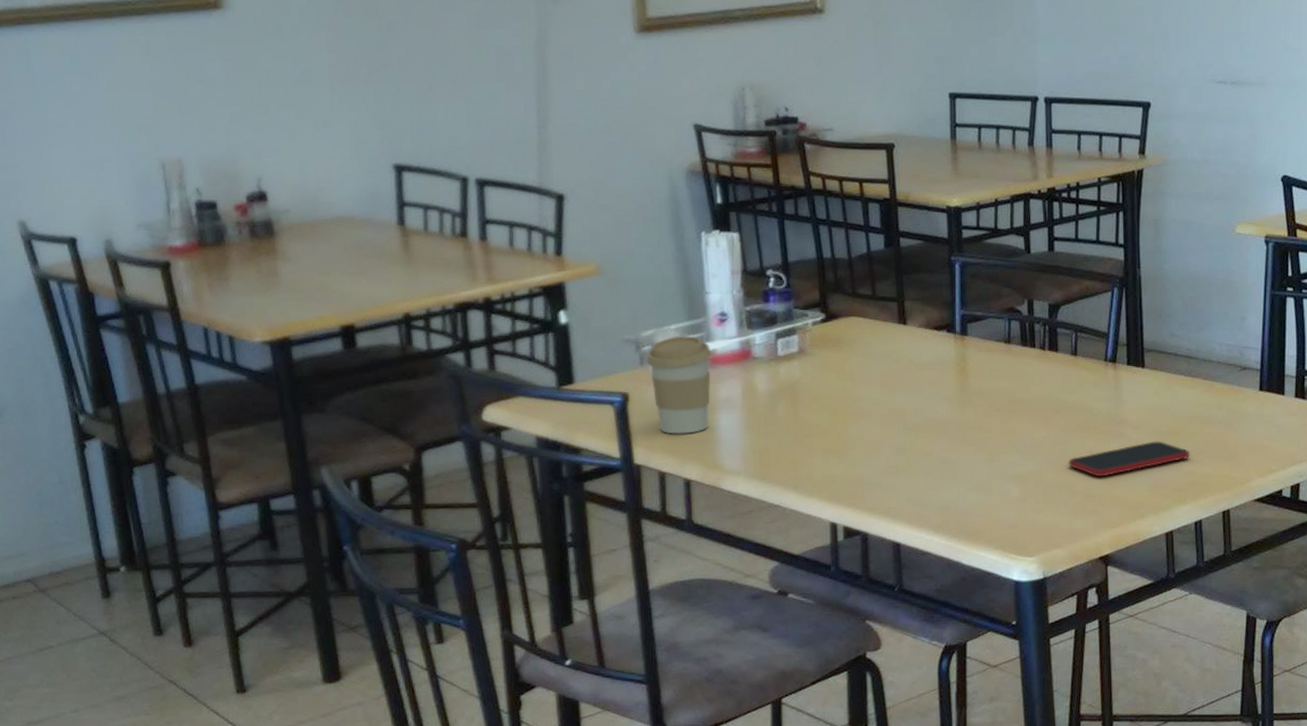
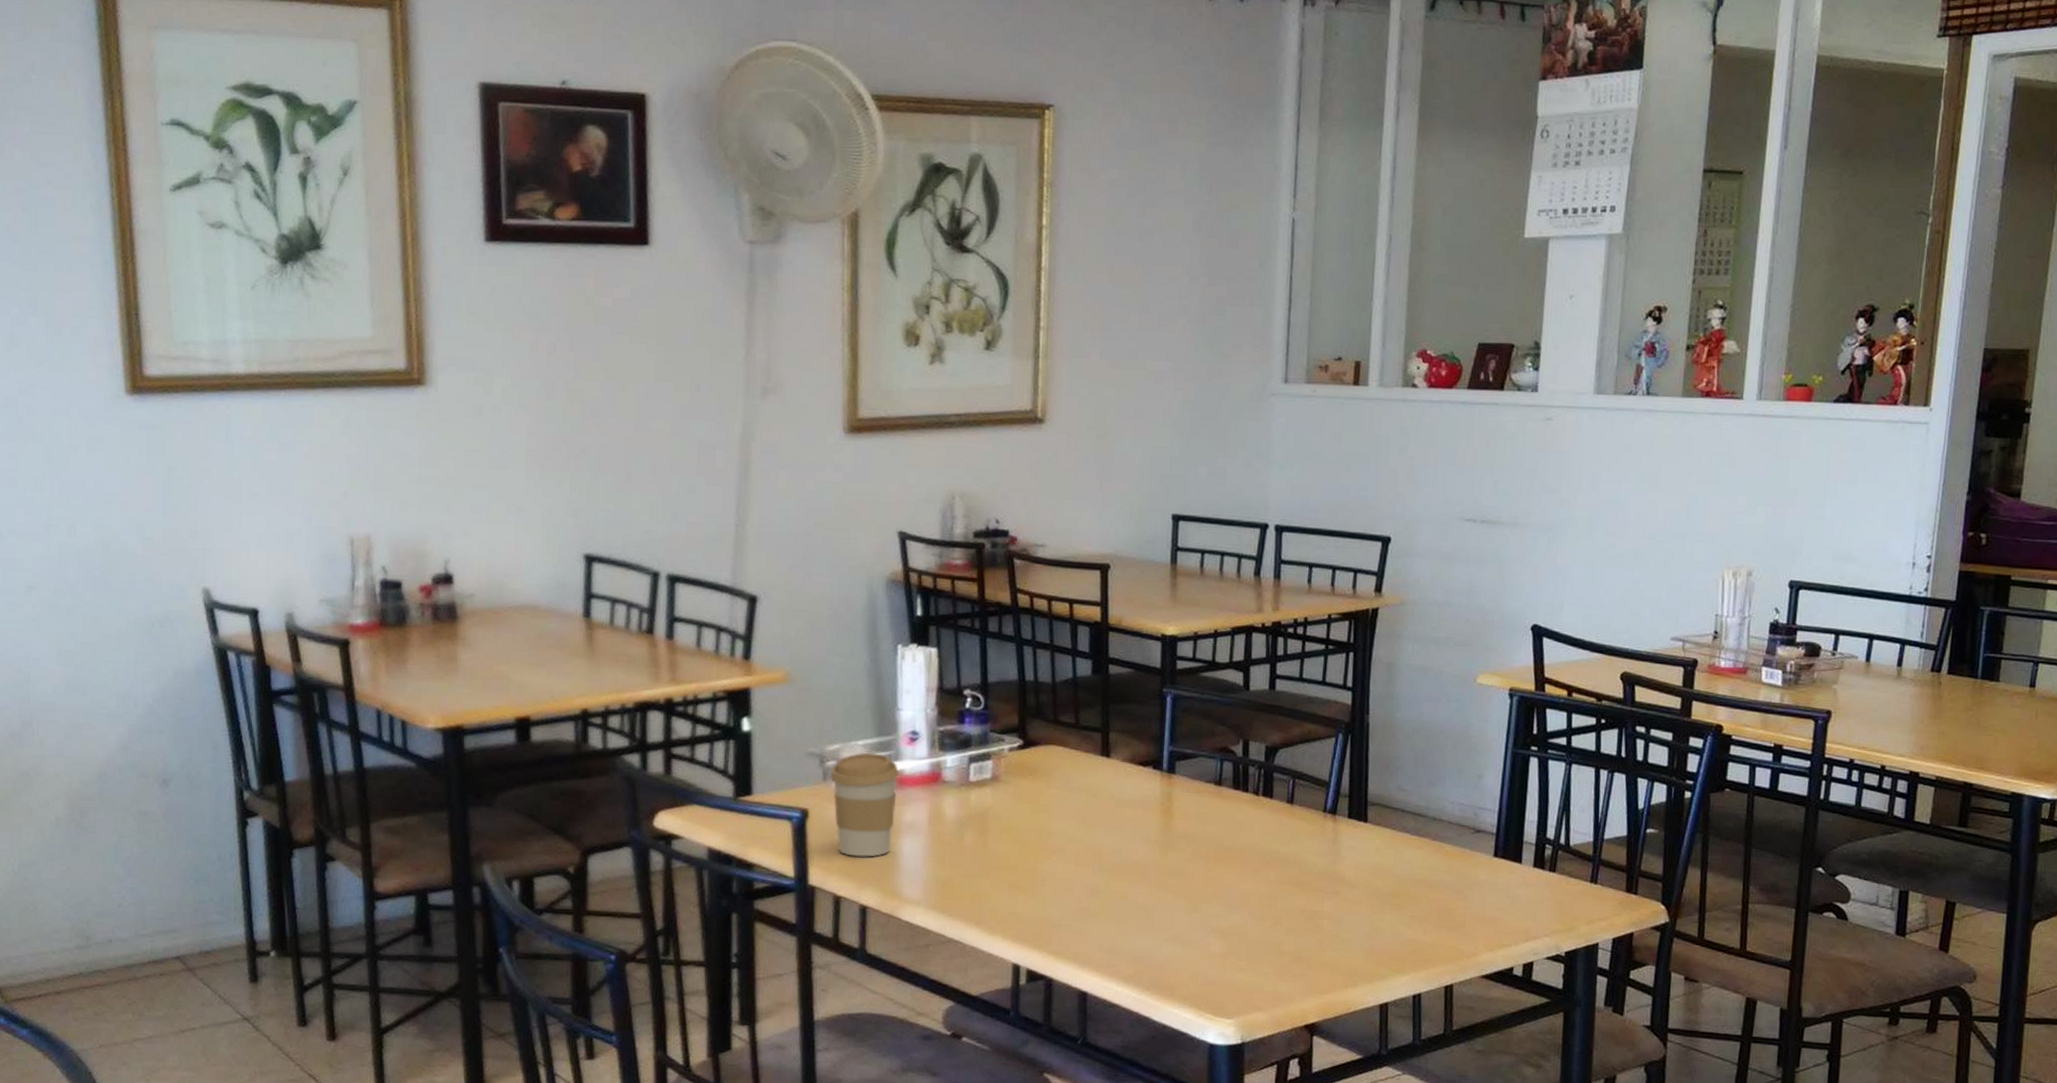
smartphone: present [1067,441,1190,477] -> none [1275,903,1413,938]

